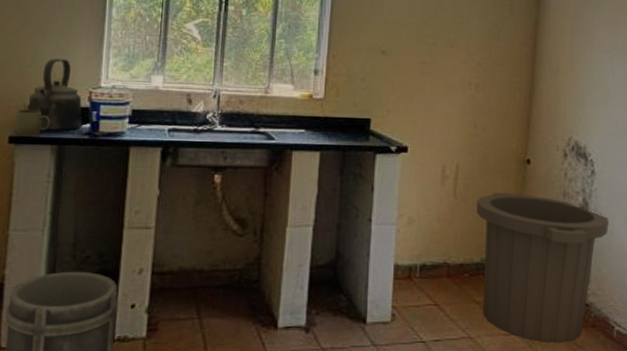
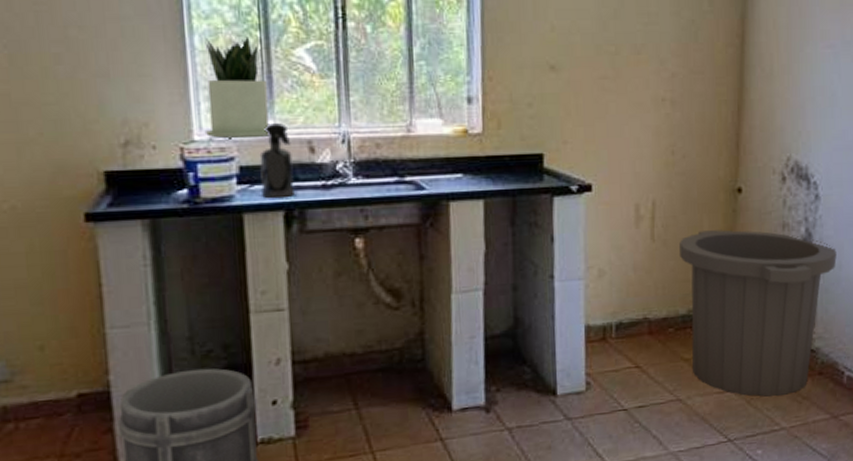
mug: present [14,109,50,137] -> none [88,176,136,212]
kettle: present [27,58,82,131] -> none [102,108,177,202]
planter: none [109,11,162,89] -> present [204,37,270,139]
spray bottle: none [146,78,175,137] -> present [259,123,295,198]

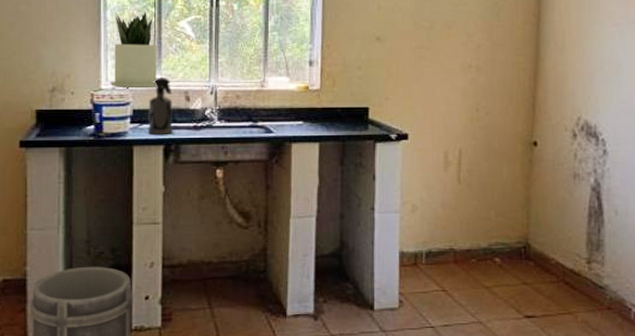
trash can: present [679,229,837,397] -> none [481,177,623,326]

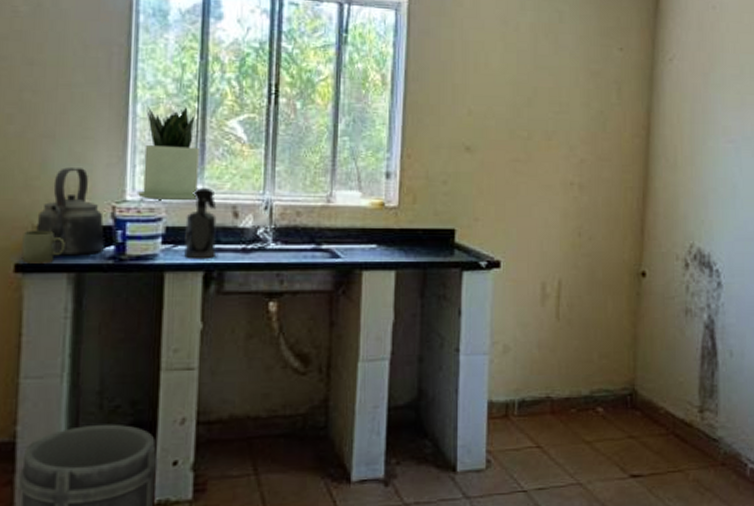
mug: none [23,113,57,140] -> present [21,230,65,264]
kettle: none [34,64,86,134] -> present [36,167,104,256]

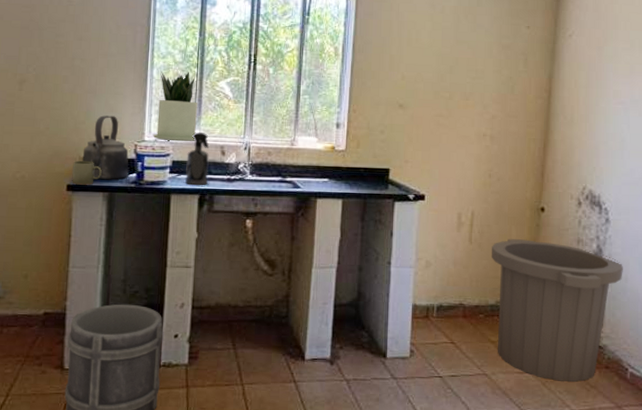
trash can: none [583,312,739,486] -> present [491,239,623,382]

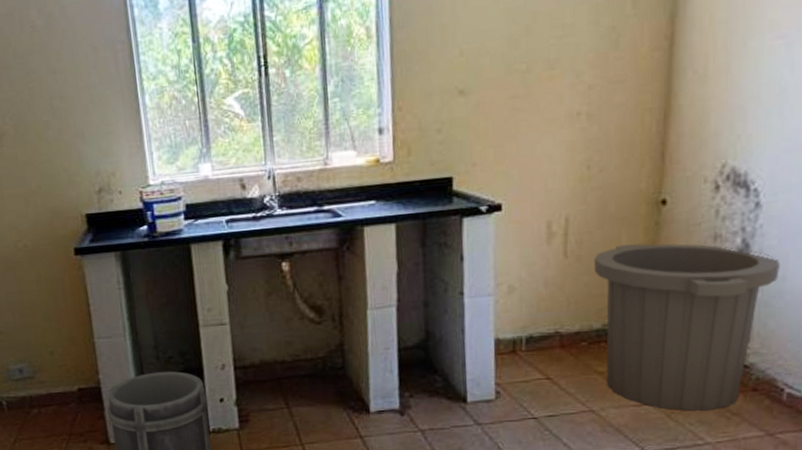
mug: present [71,160,102,185] -> none [75,217,109,247]
kettle: present [82,115,129,180] -> none [83,160,139,238]
planter: present [152,72,197,142] -> none [153,92,208,182]
spray bottle: present [185,132,210,185] -> none [201,165,231,230]

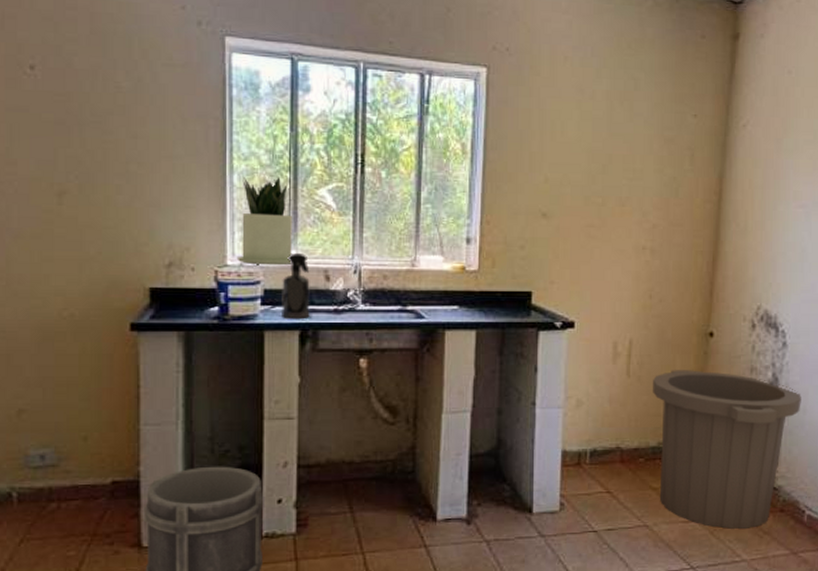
planter: none [153,92,208,182] -> present [236,177,292,266]
spray bottle: none [201,165,231,230] -> present [282,253,310,318]

